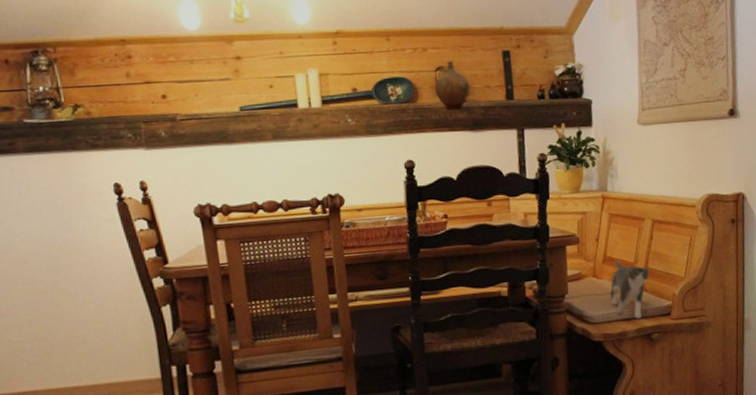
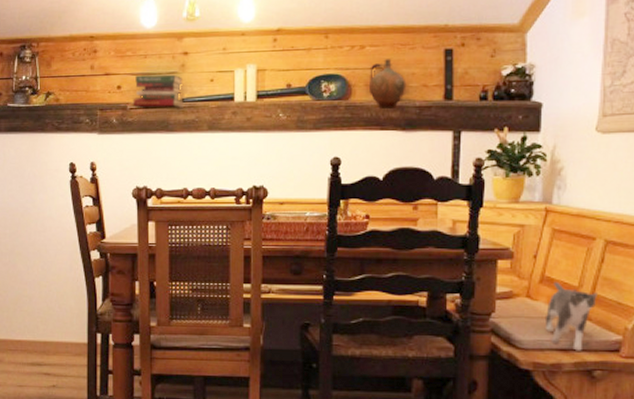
books: none [182,81,243,120] -> present [133,74,184,110]

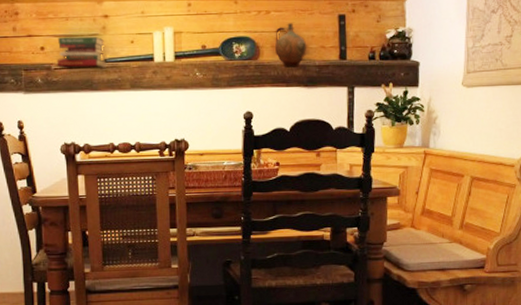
cat: present [544,281,597,351] -> none [426,212,466,270]

